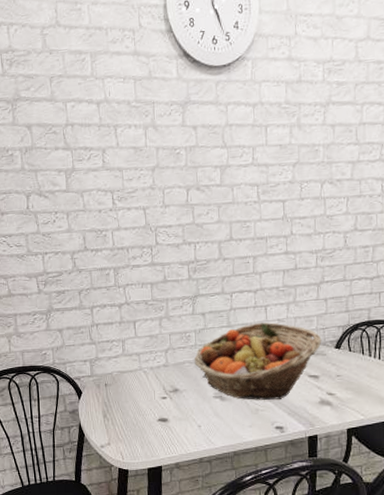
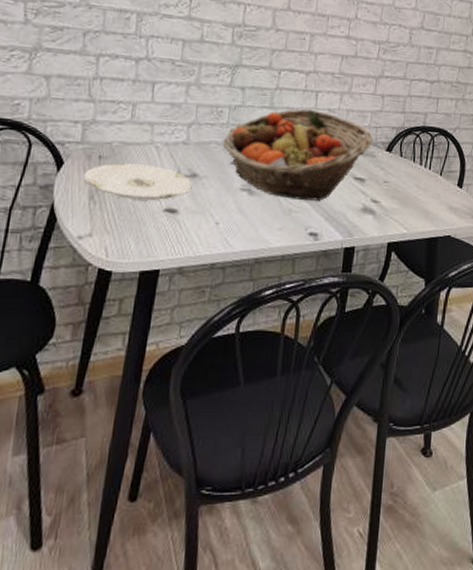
plate: none [97,386,176,415] -> present [83,163,193,201]

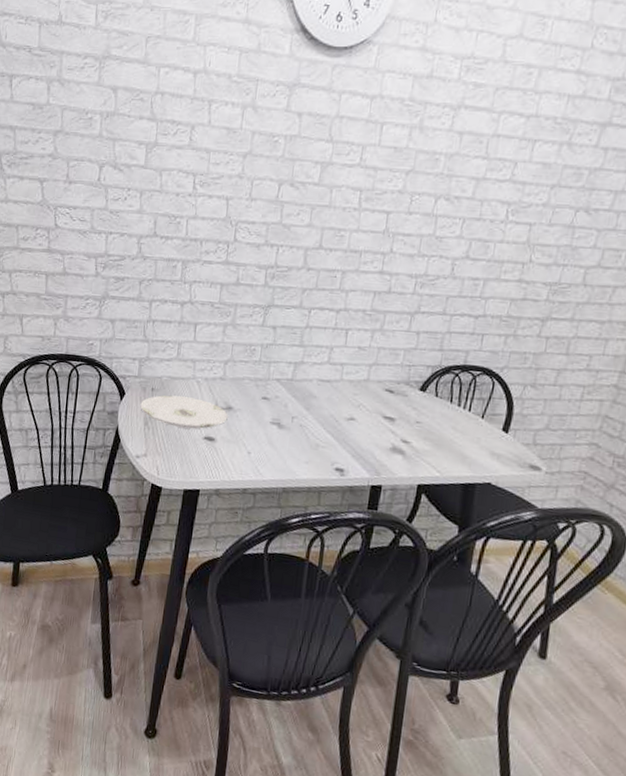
fruit basket: present [222,109,373,201] -> none [255,347,406,438]

